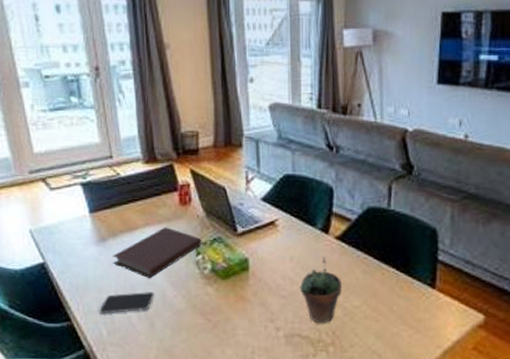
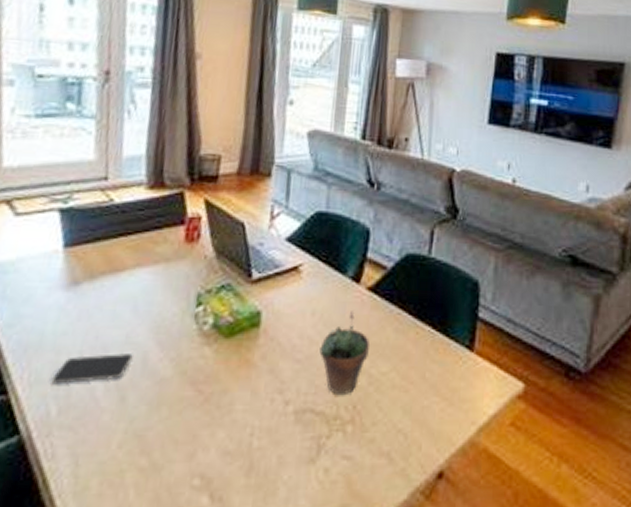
notebook: present [113,227,202,278] -> none [83,269,207,335]

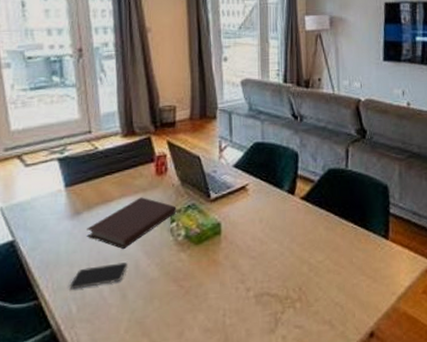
notebook: none [83,269,207,335] -> present [86,197,177,249]
succulent plant: present [319,311,371,396] -> none [269,216,308,281]

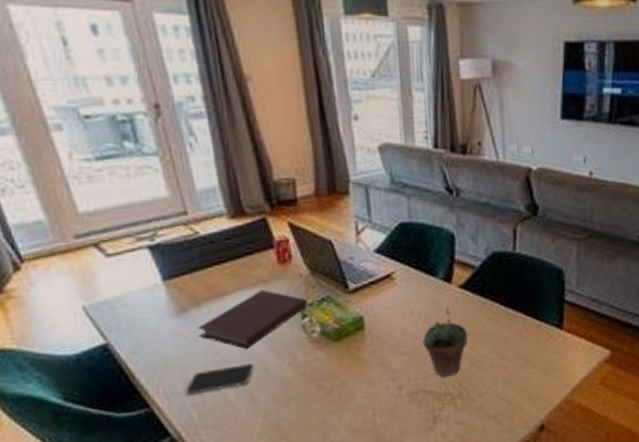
succulent plant: none [269,216,308,281] -> present [422,307,469,377]

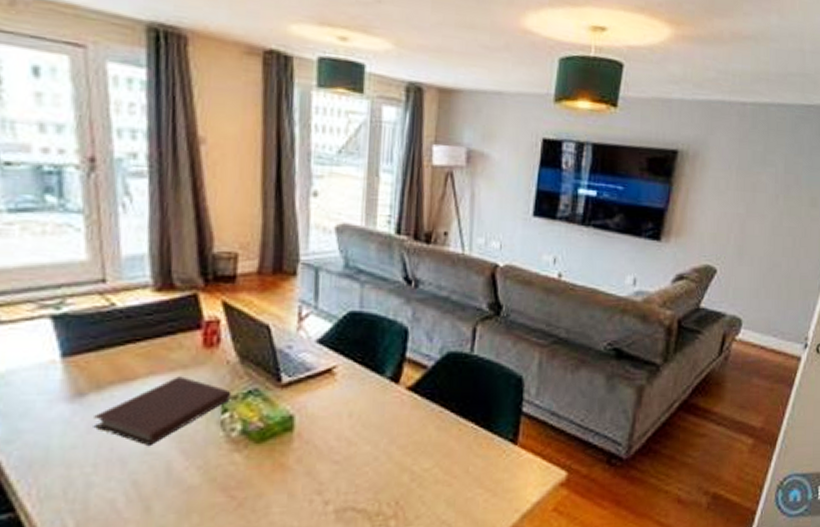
smartphone: present [185,363,254,395] -> none [64,464,155,499]
succulent plant: present [422,307,469,377] -> none [358,411,412,493]

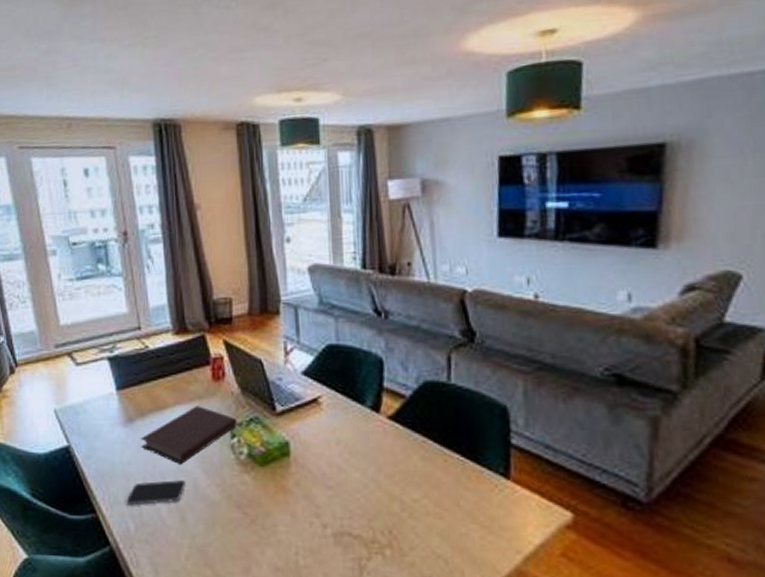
smartphone: none [64,464,155,499] -> present [126,480,186,506]

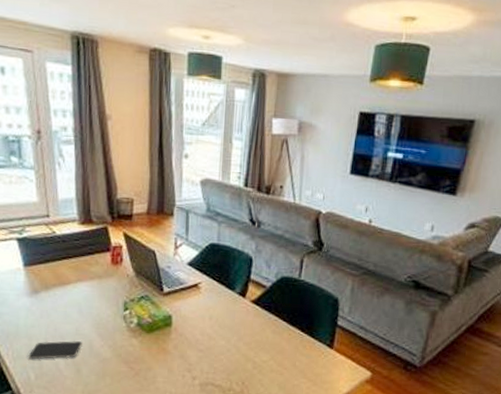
notebook: present [141,406,237,464] -> none [44,283,130,329]

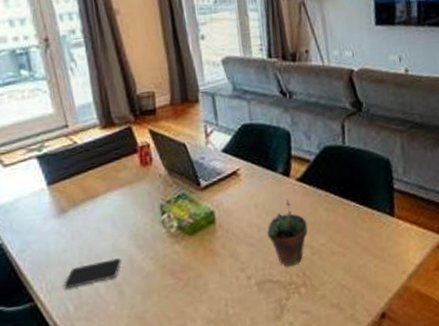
succulent plant: none [216,317,254,375] -> present [267,199,308,267]

